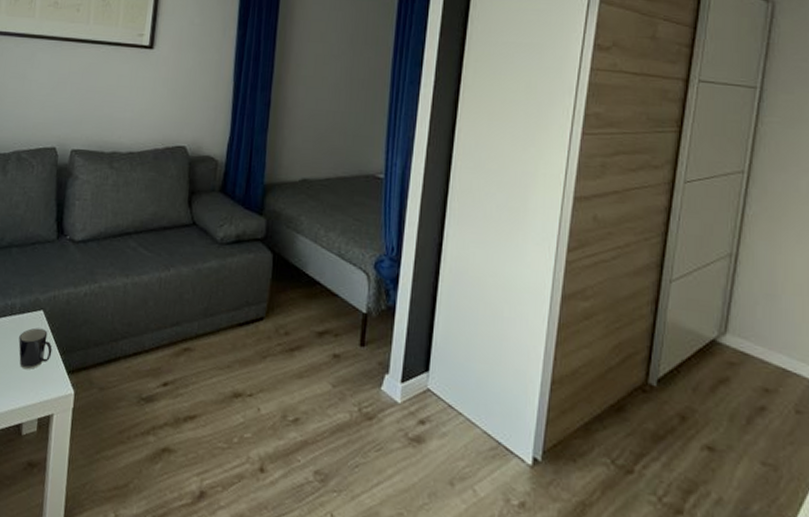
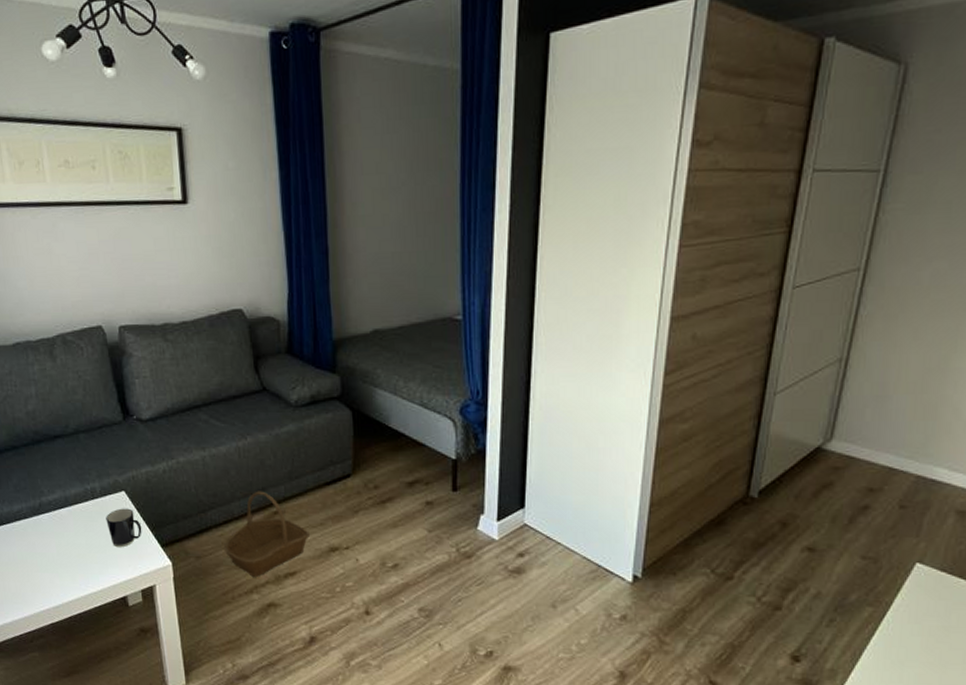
basket: none [128,324,217,417] -> present [223,491,311,577]

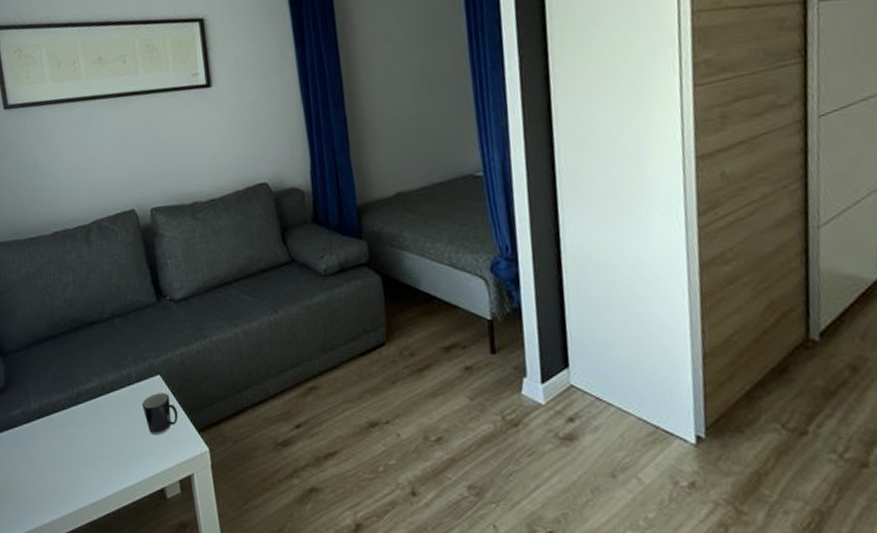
basket: present [223,491,311,577] -> none [260,366,349,460]

